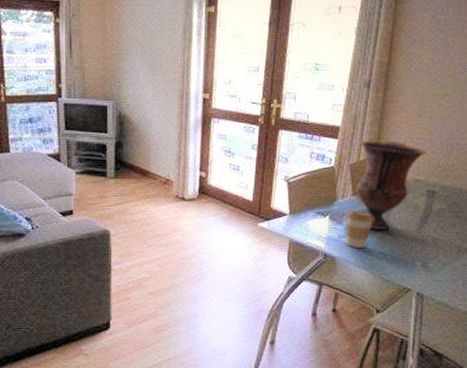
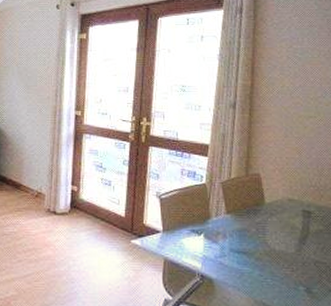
coffee cup: present [345,210,374,248] -> none [221,229,251,269]
vase: present [356,141,427,231] -> none [230,159,297,252]

